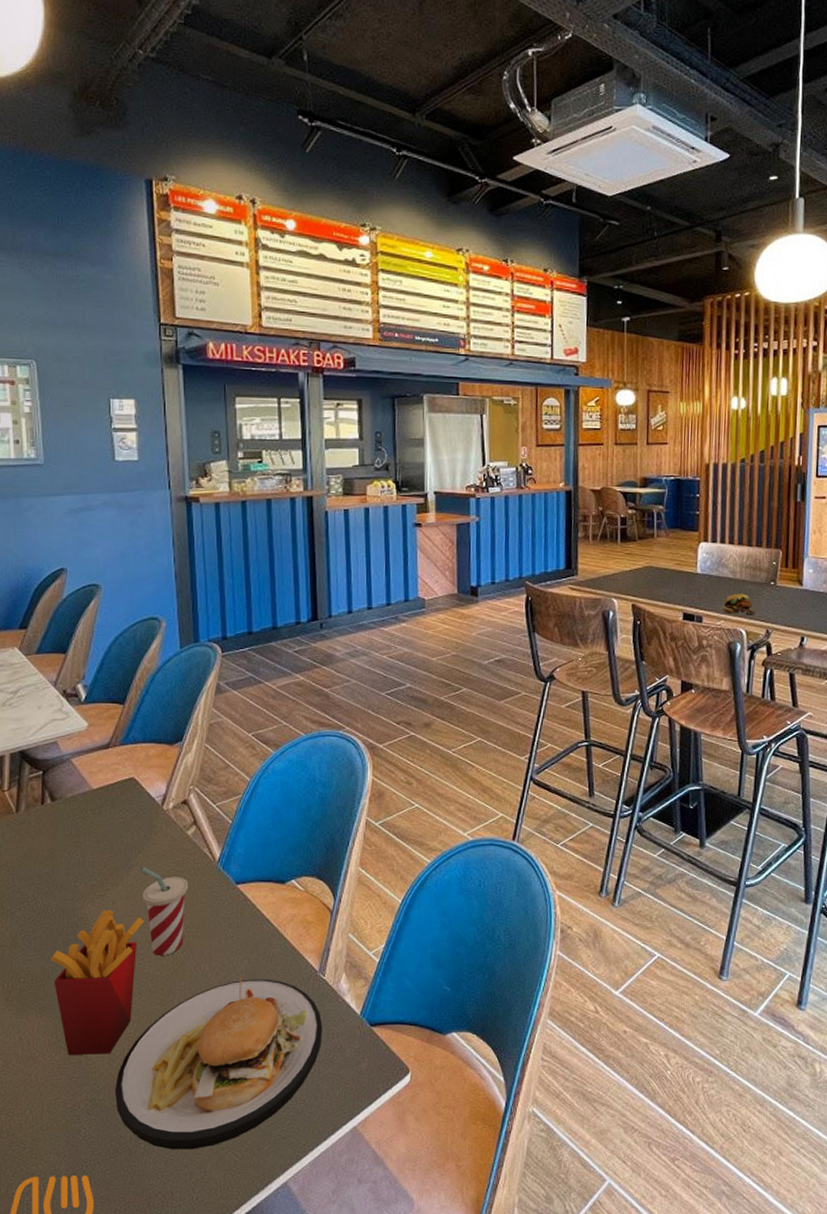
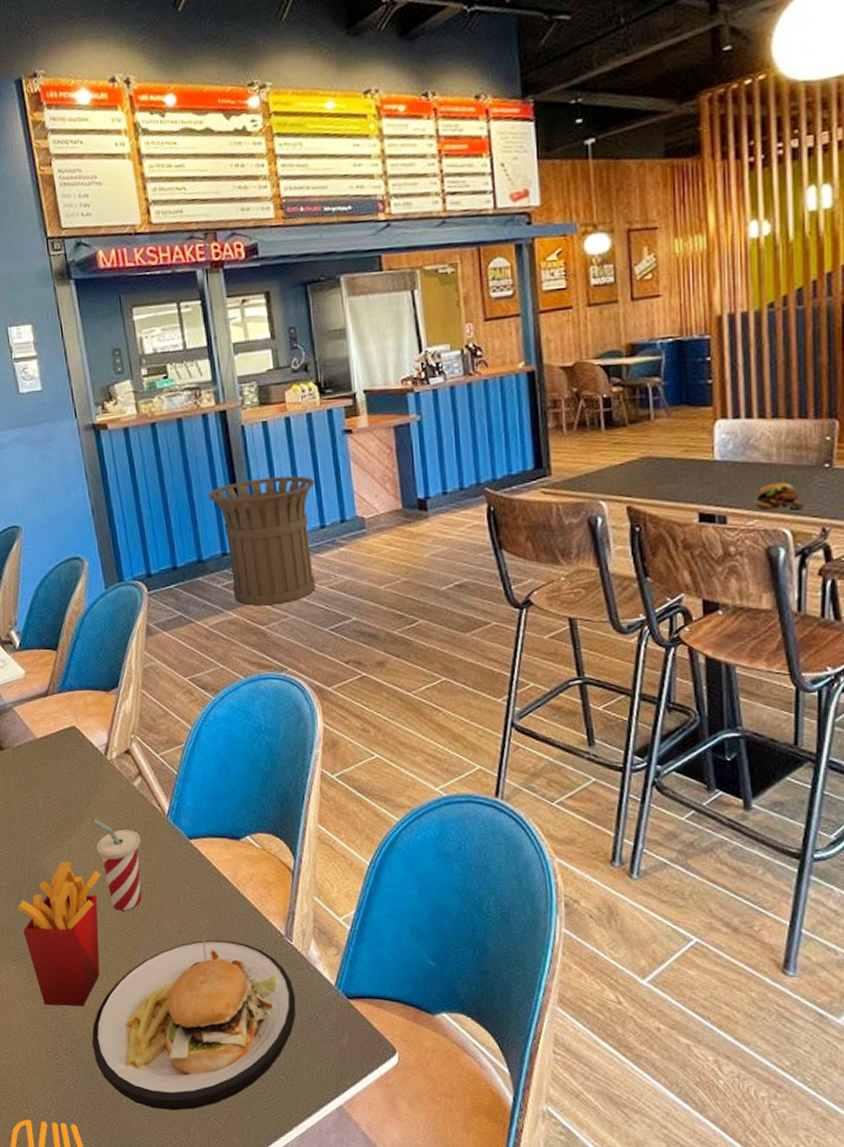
trash can: none [288,558,385,671] -> present [208,476,316,606]

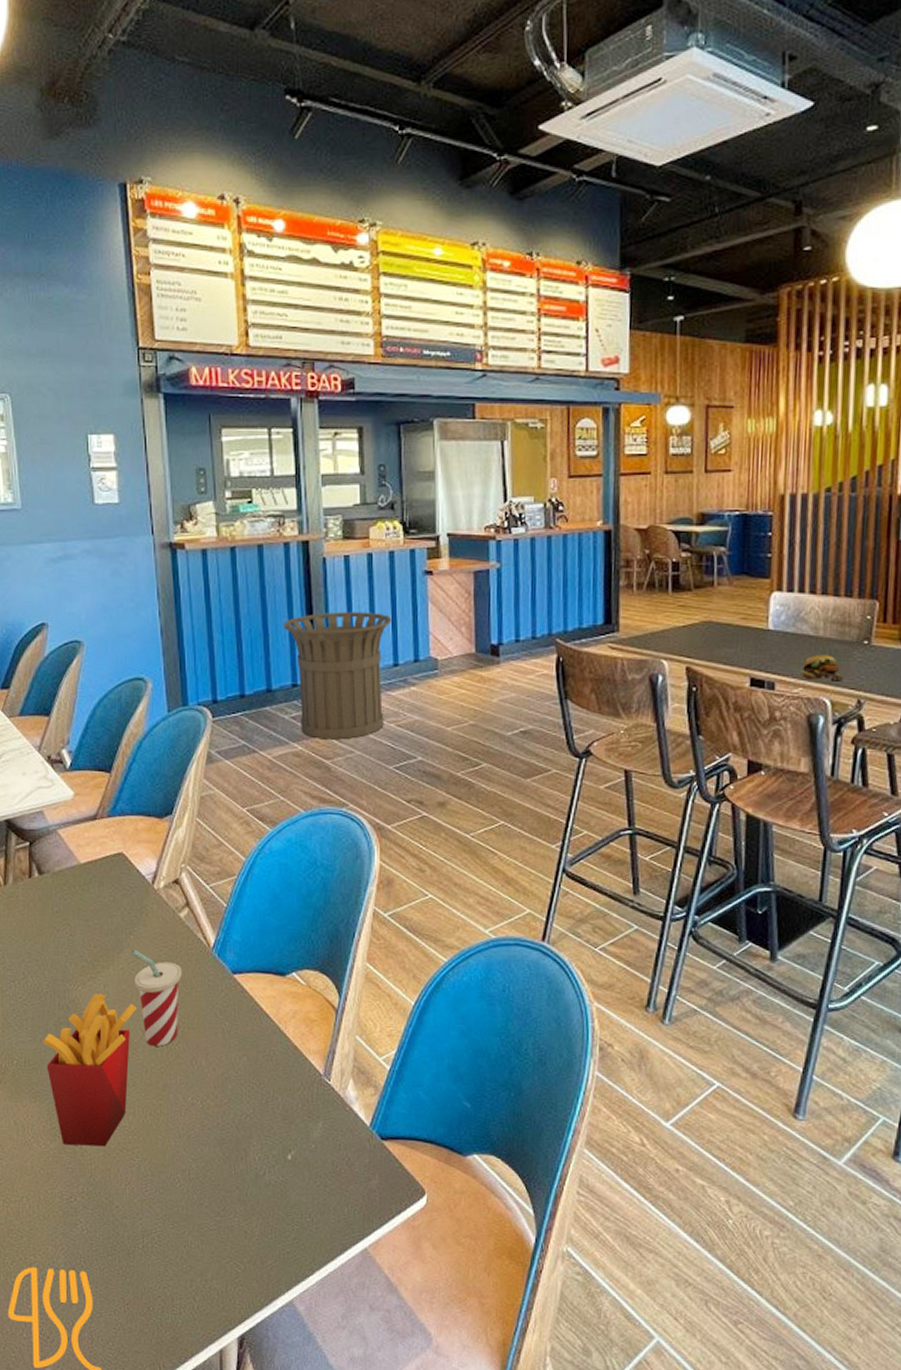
burger: present [92,935,296,1111] -> none [111,1073,329,1256]

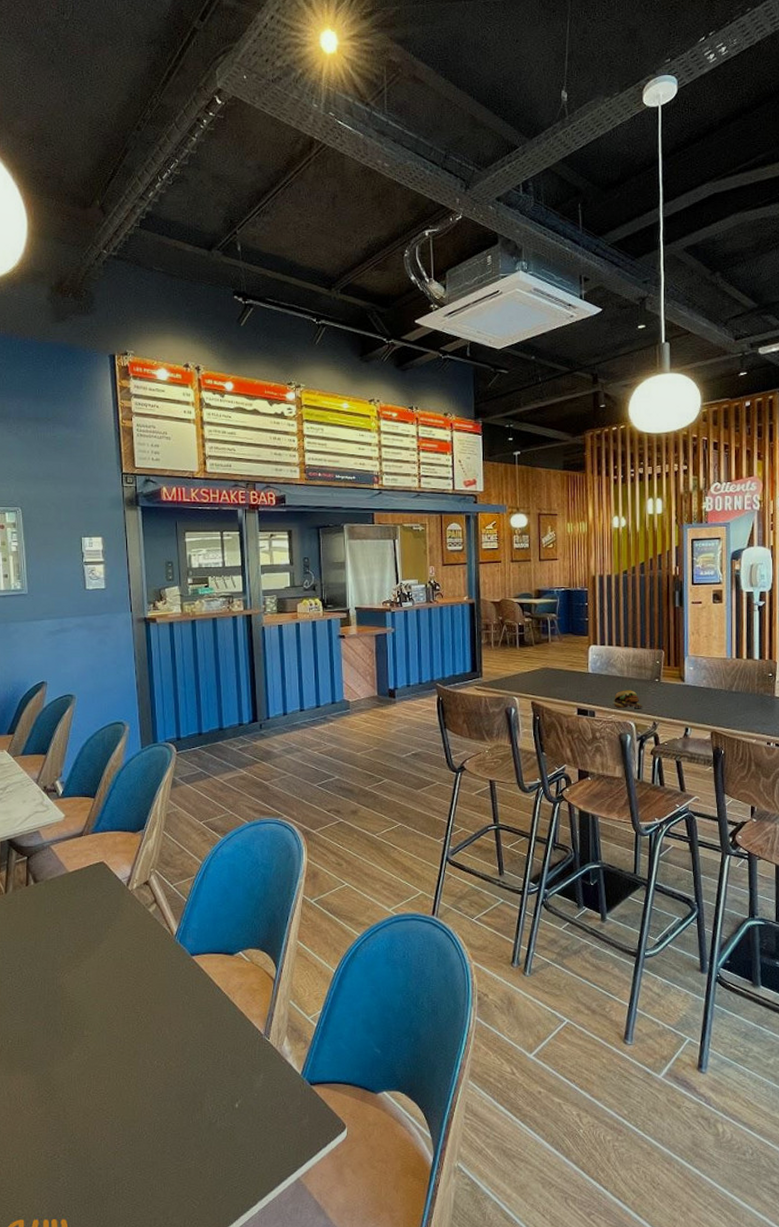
french fries: present [42,993,136,1147] -> none [33,979,113,1109]
beverage cup: present [131,949,182,1046] -> none [109,940,151,1020]
trash can: present [283,611,392,740] -> none [232,667,314,765]

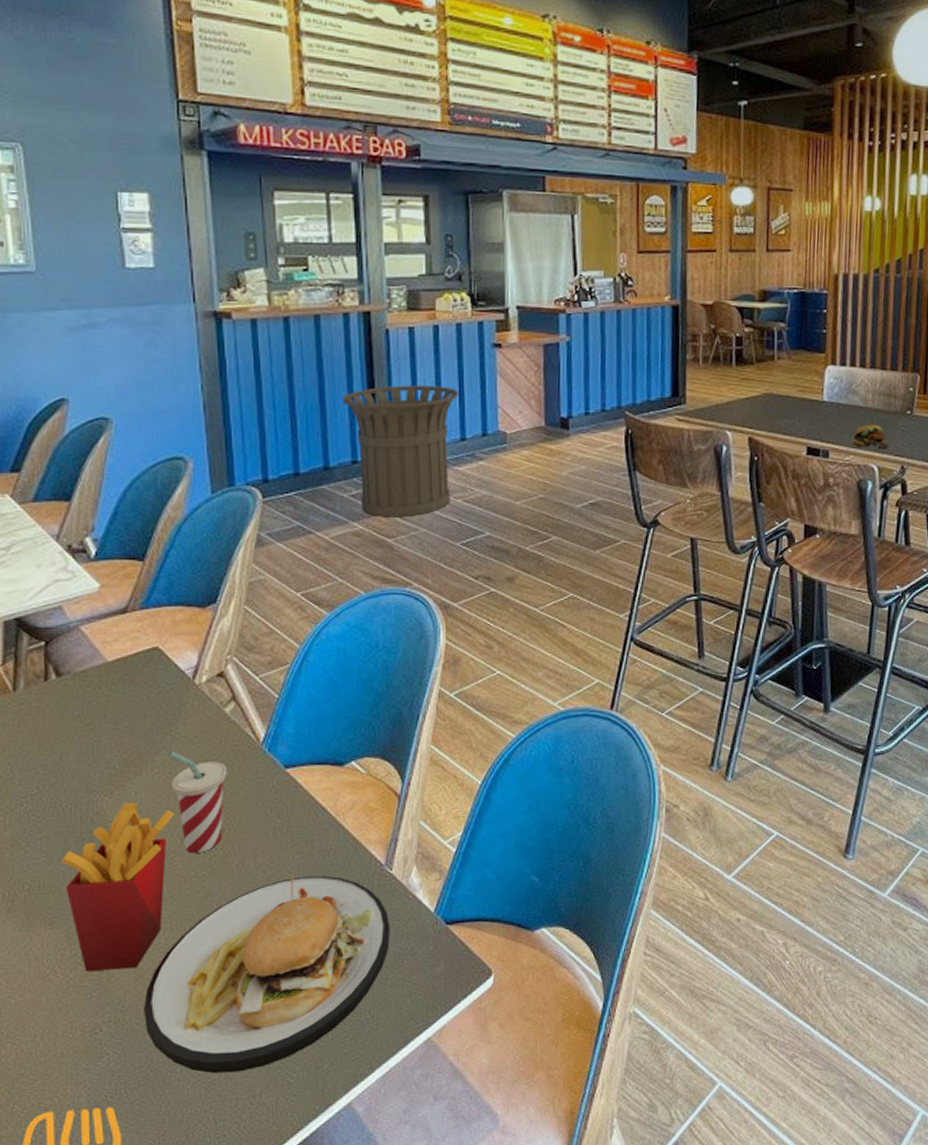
french fries: none [33,979,113,1109] -> present [60,802,174,971]
burger: none [89,1038,268,1197] -> present [144,872,390,1074]
beverage cup: none [109,940,151,1020] -> present [168,750,228,853]
trash can: none [232,667,314,765] -> present [342,385,459,518]

